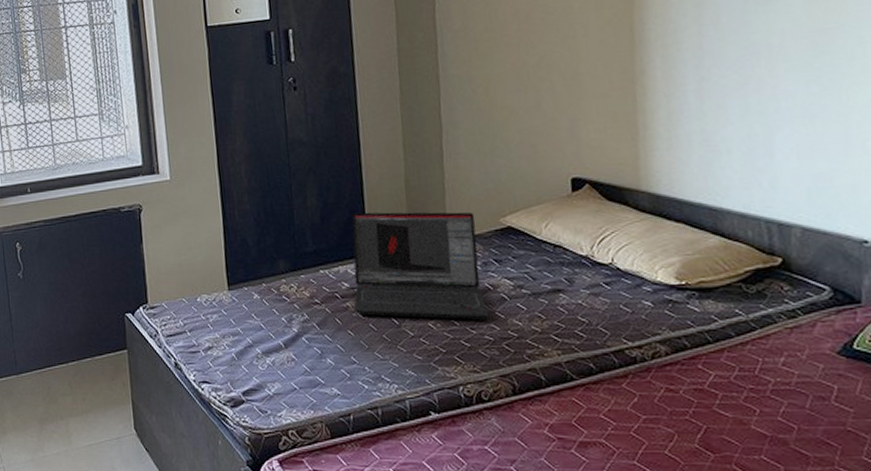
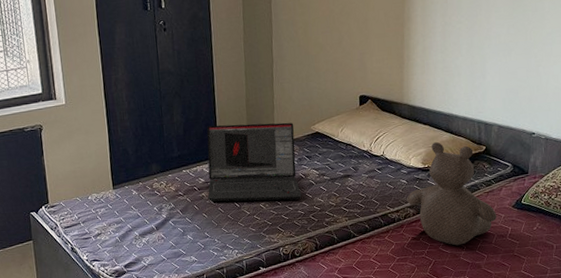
teddy bear: none [654,248,810,406] -> present [407,142,496,246]

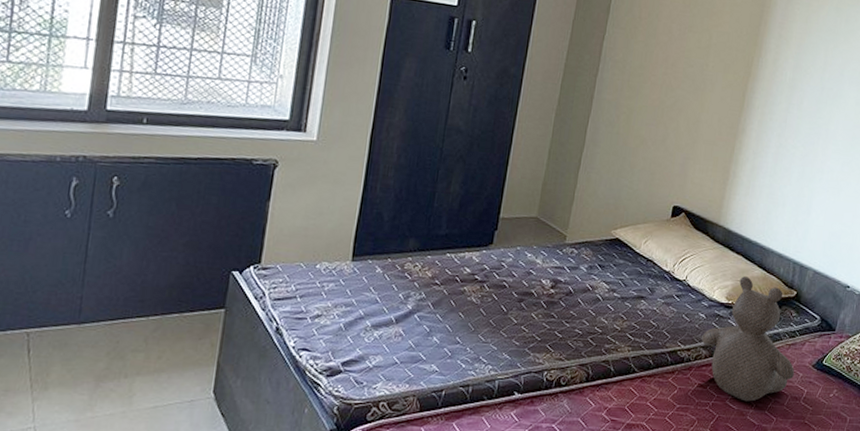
laptop: present [207,122,302,202] -> none [469,205,593,315]

